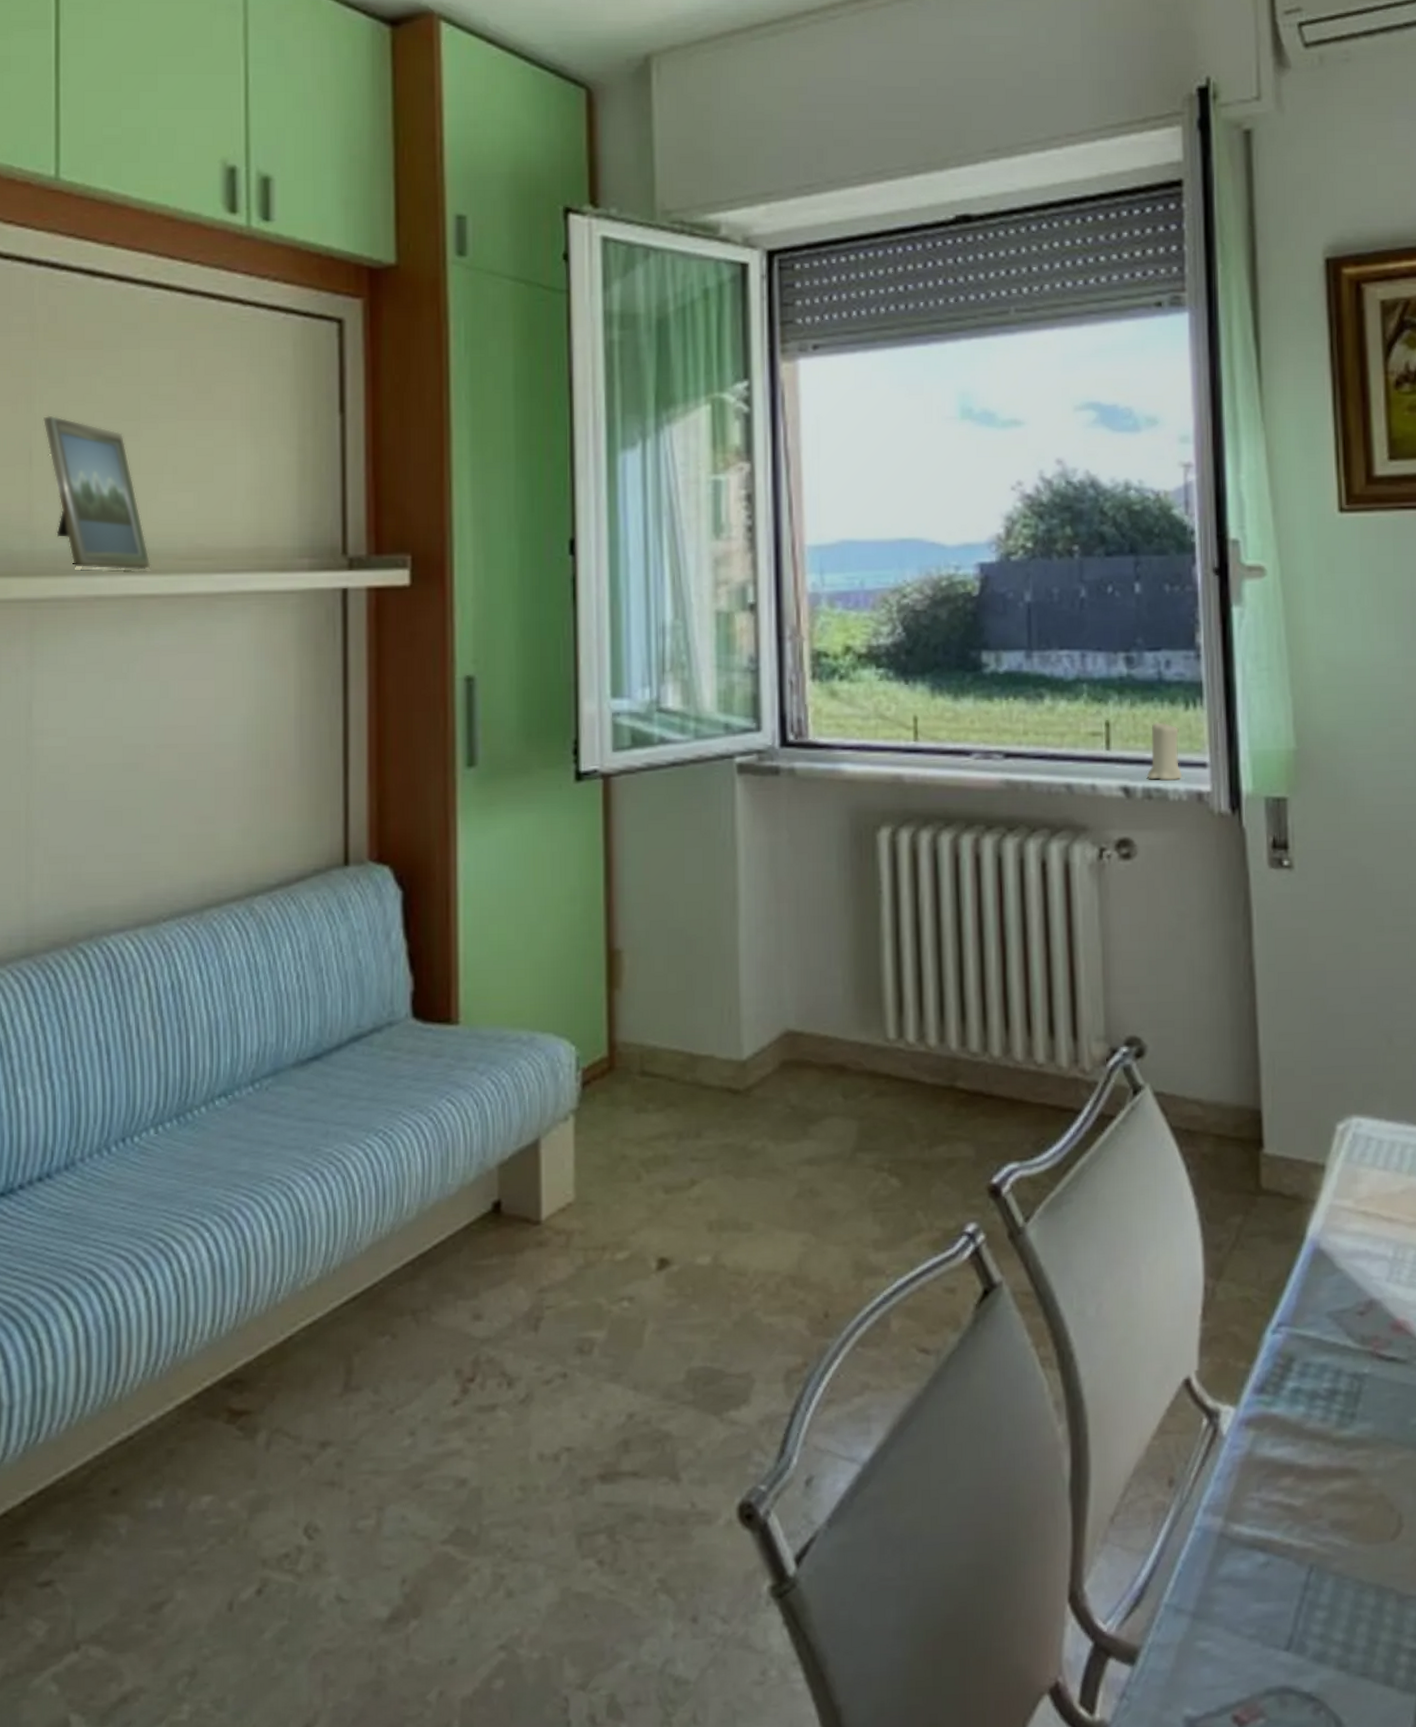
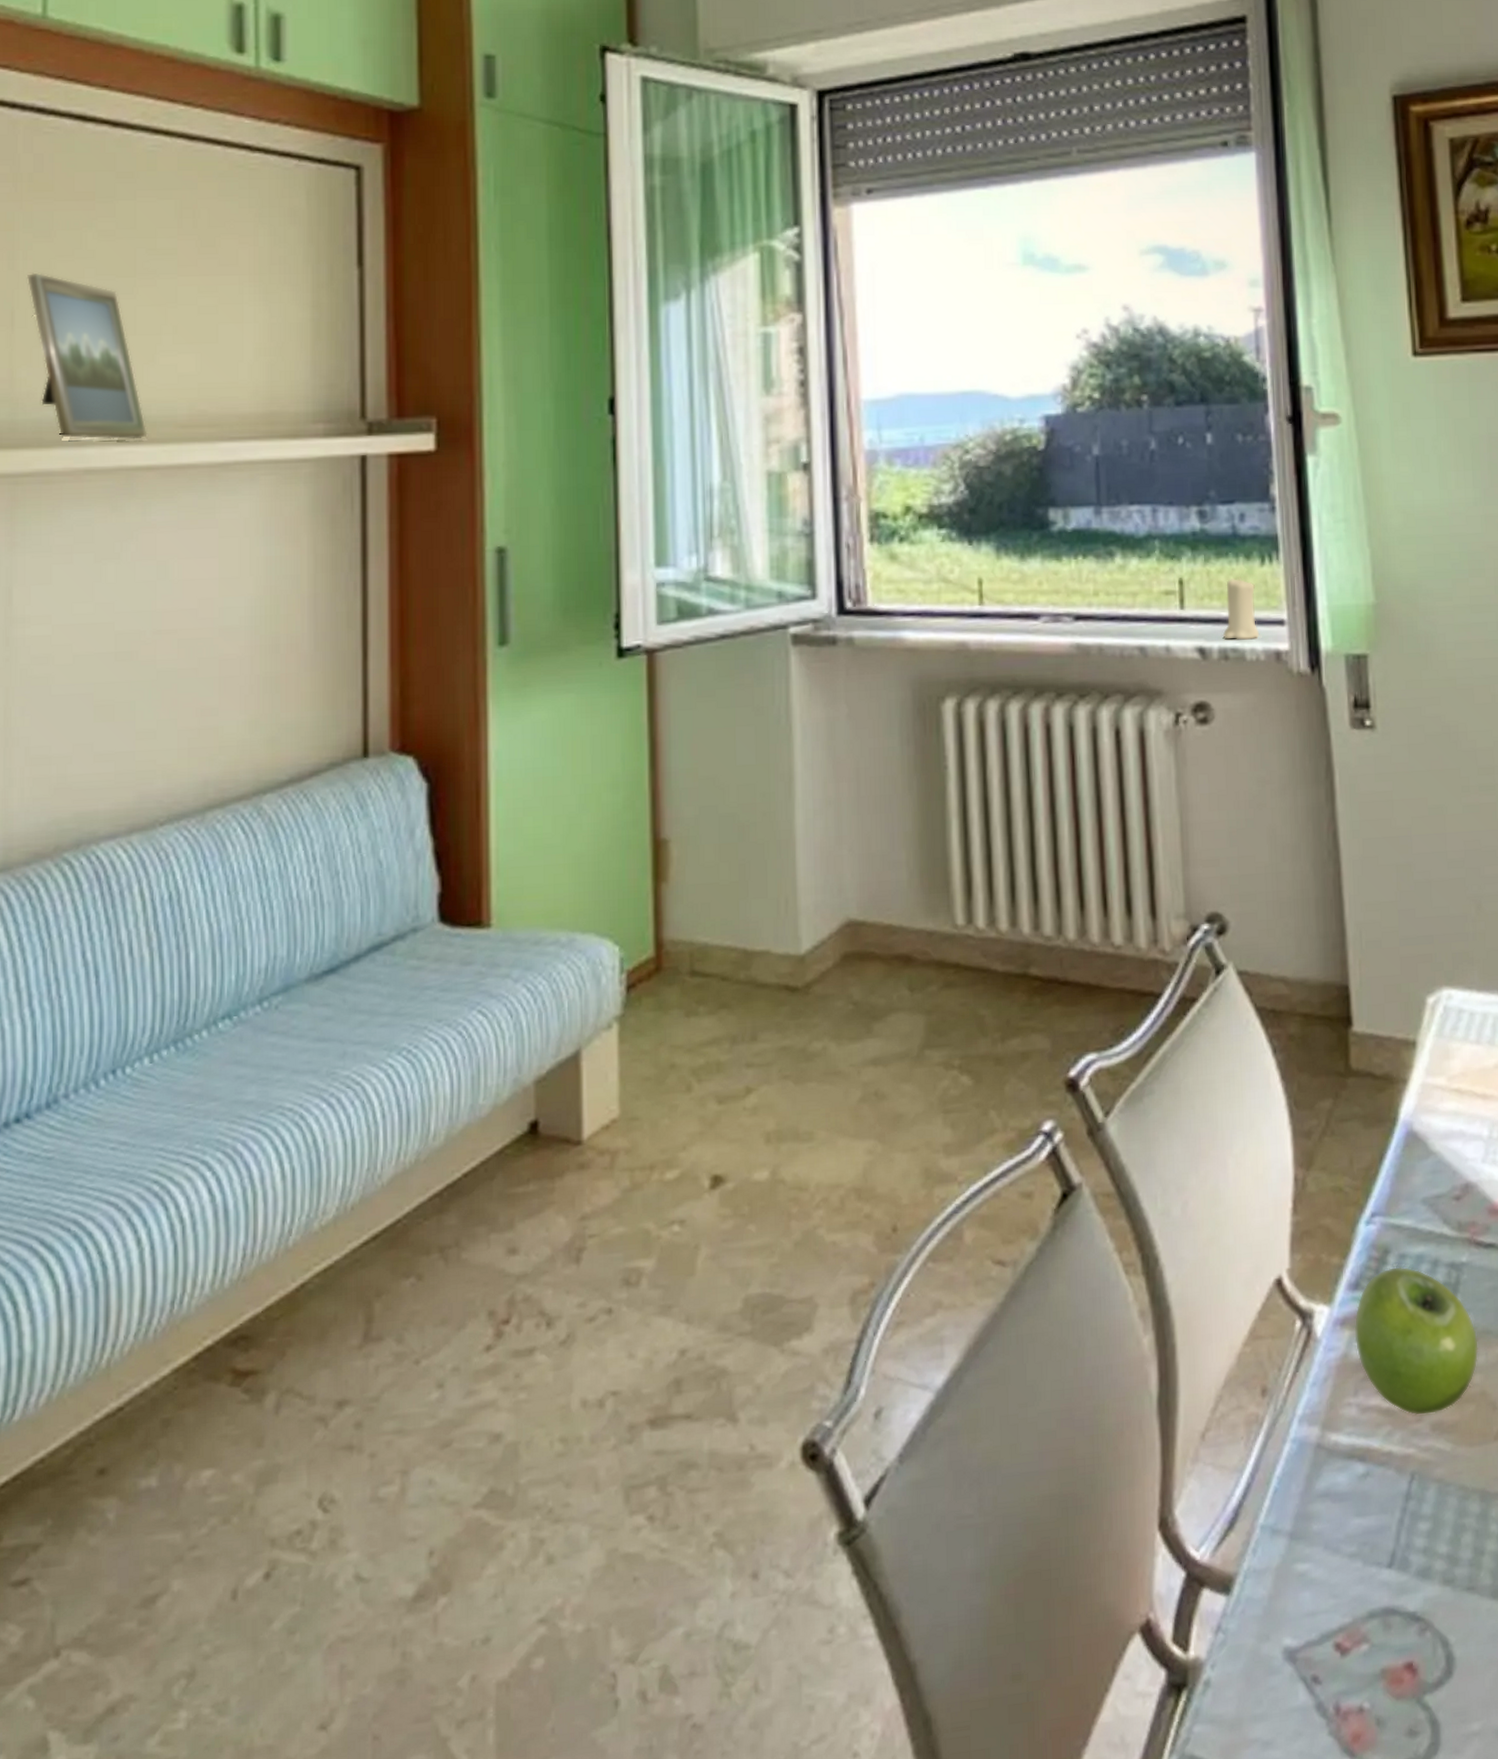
fruit: none [1259,1374,1378,1513] -> present [1355,1267,1479,1416]

